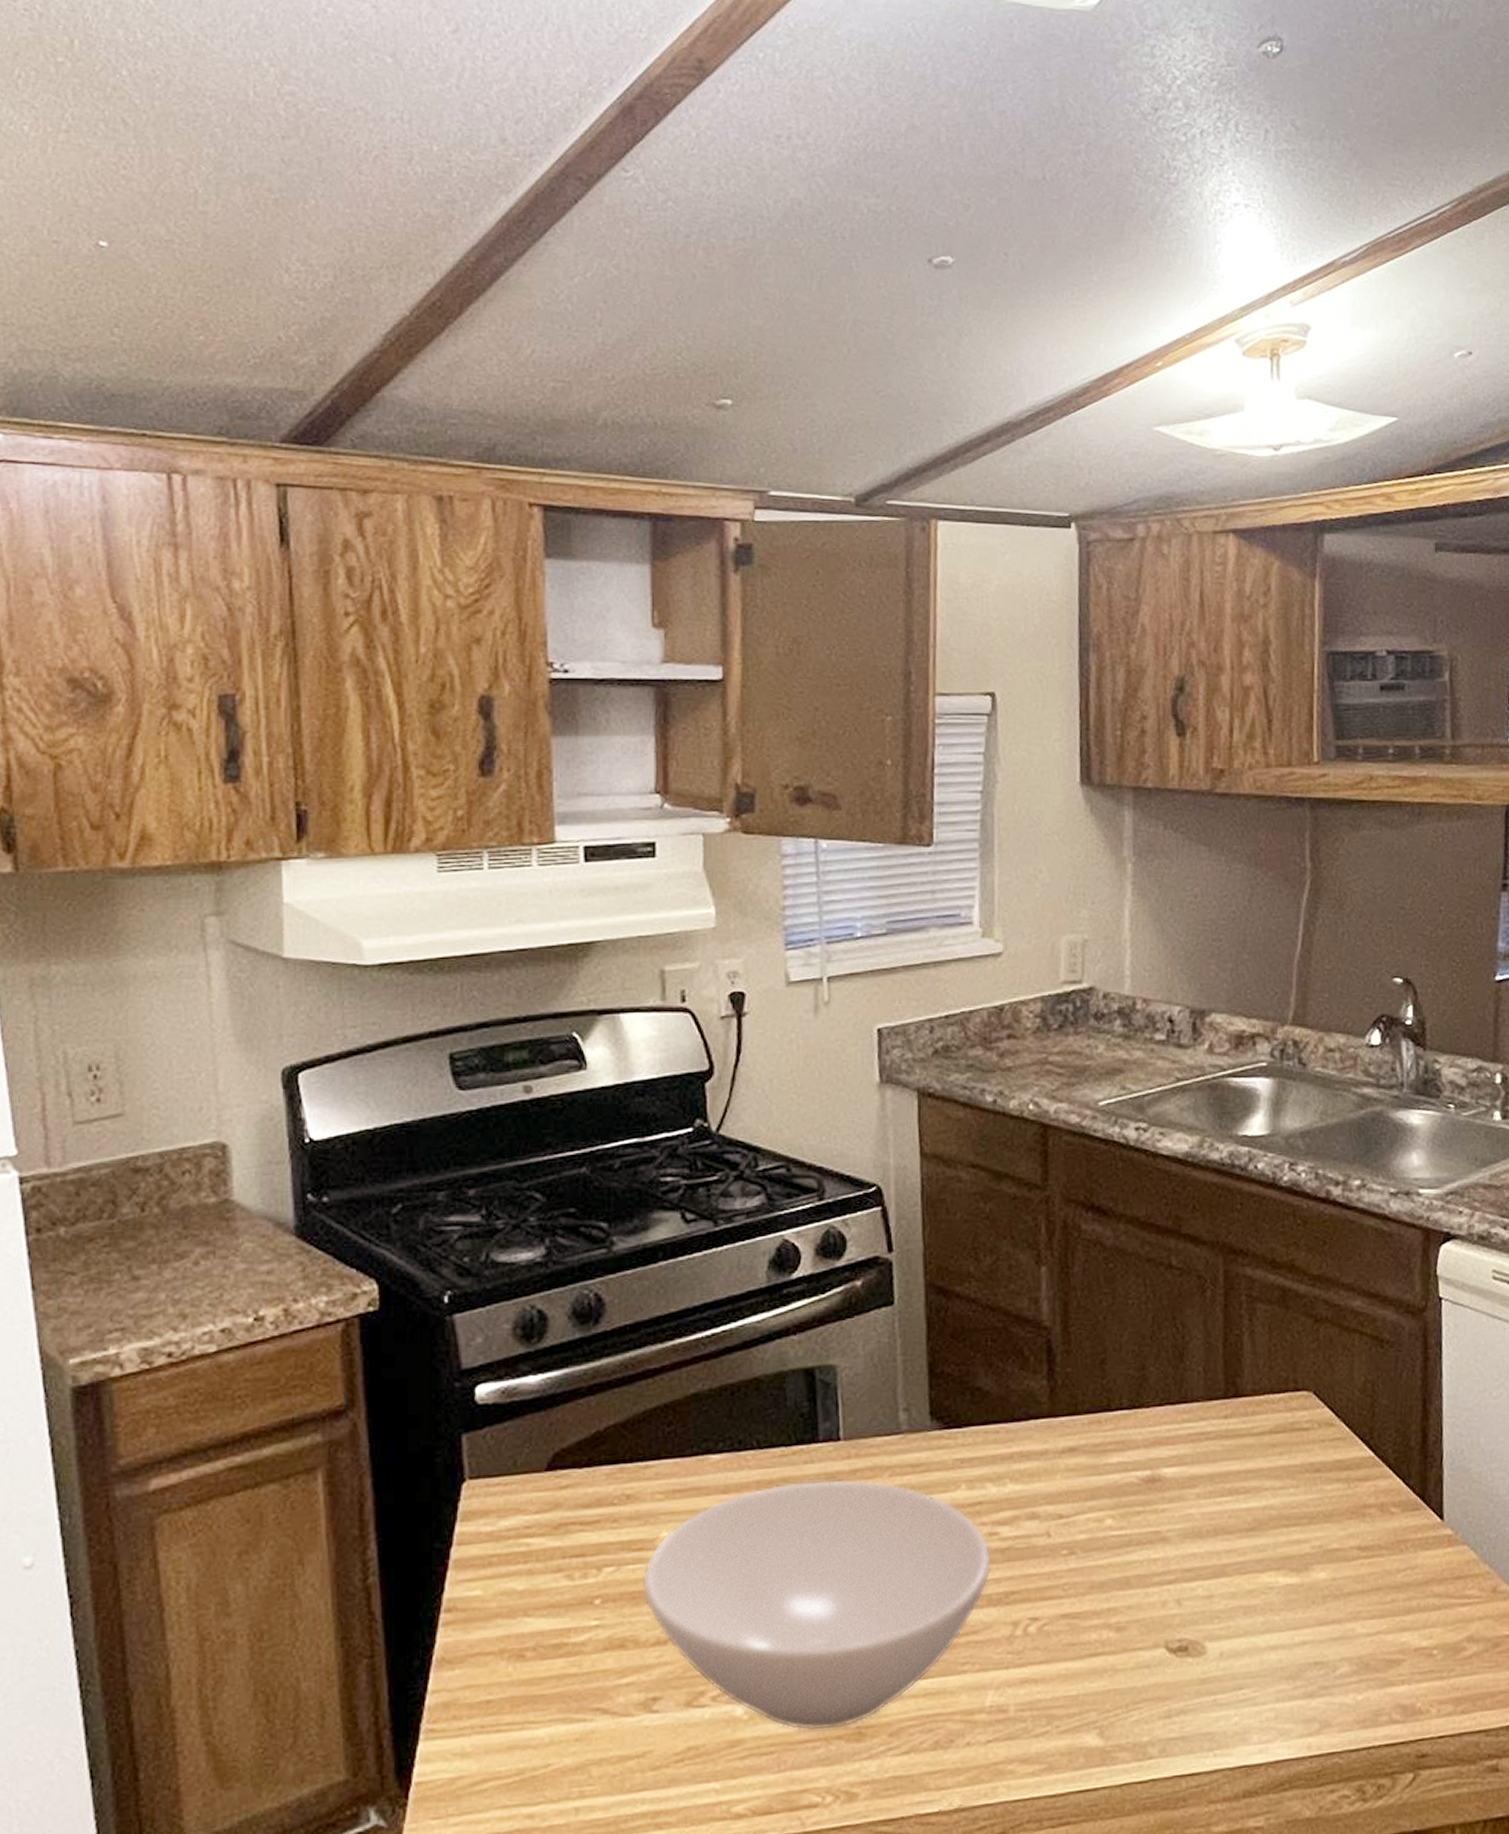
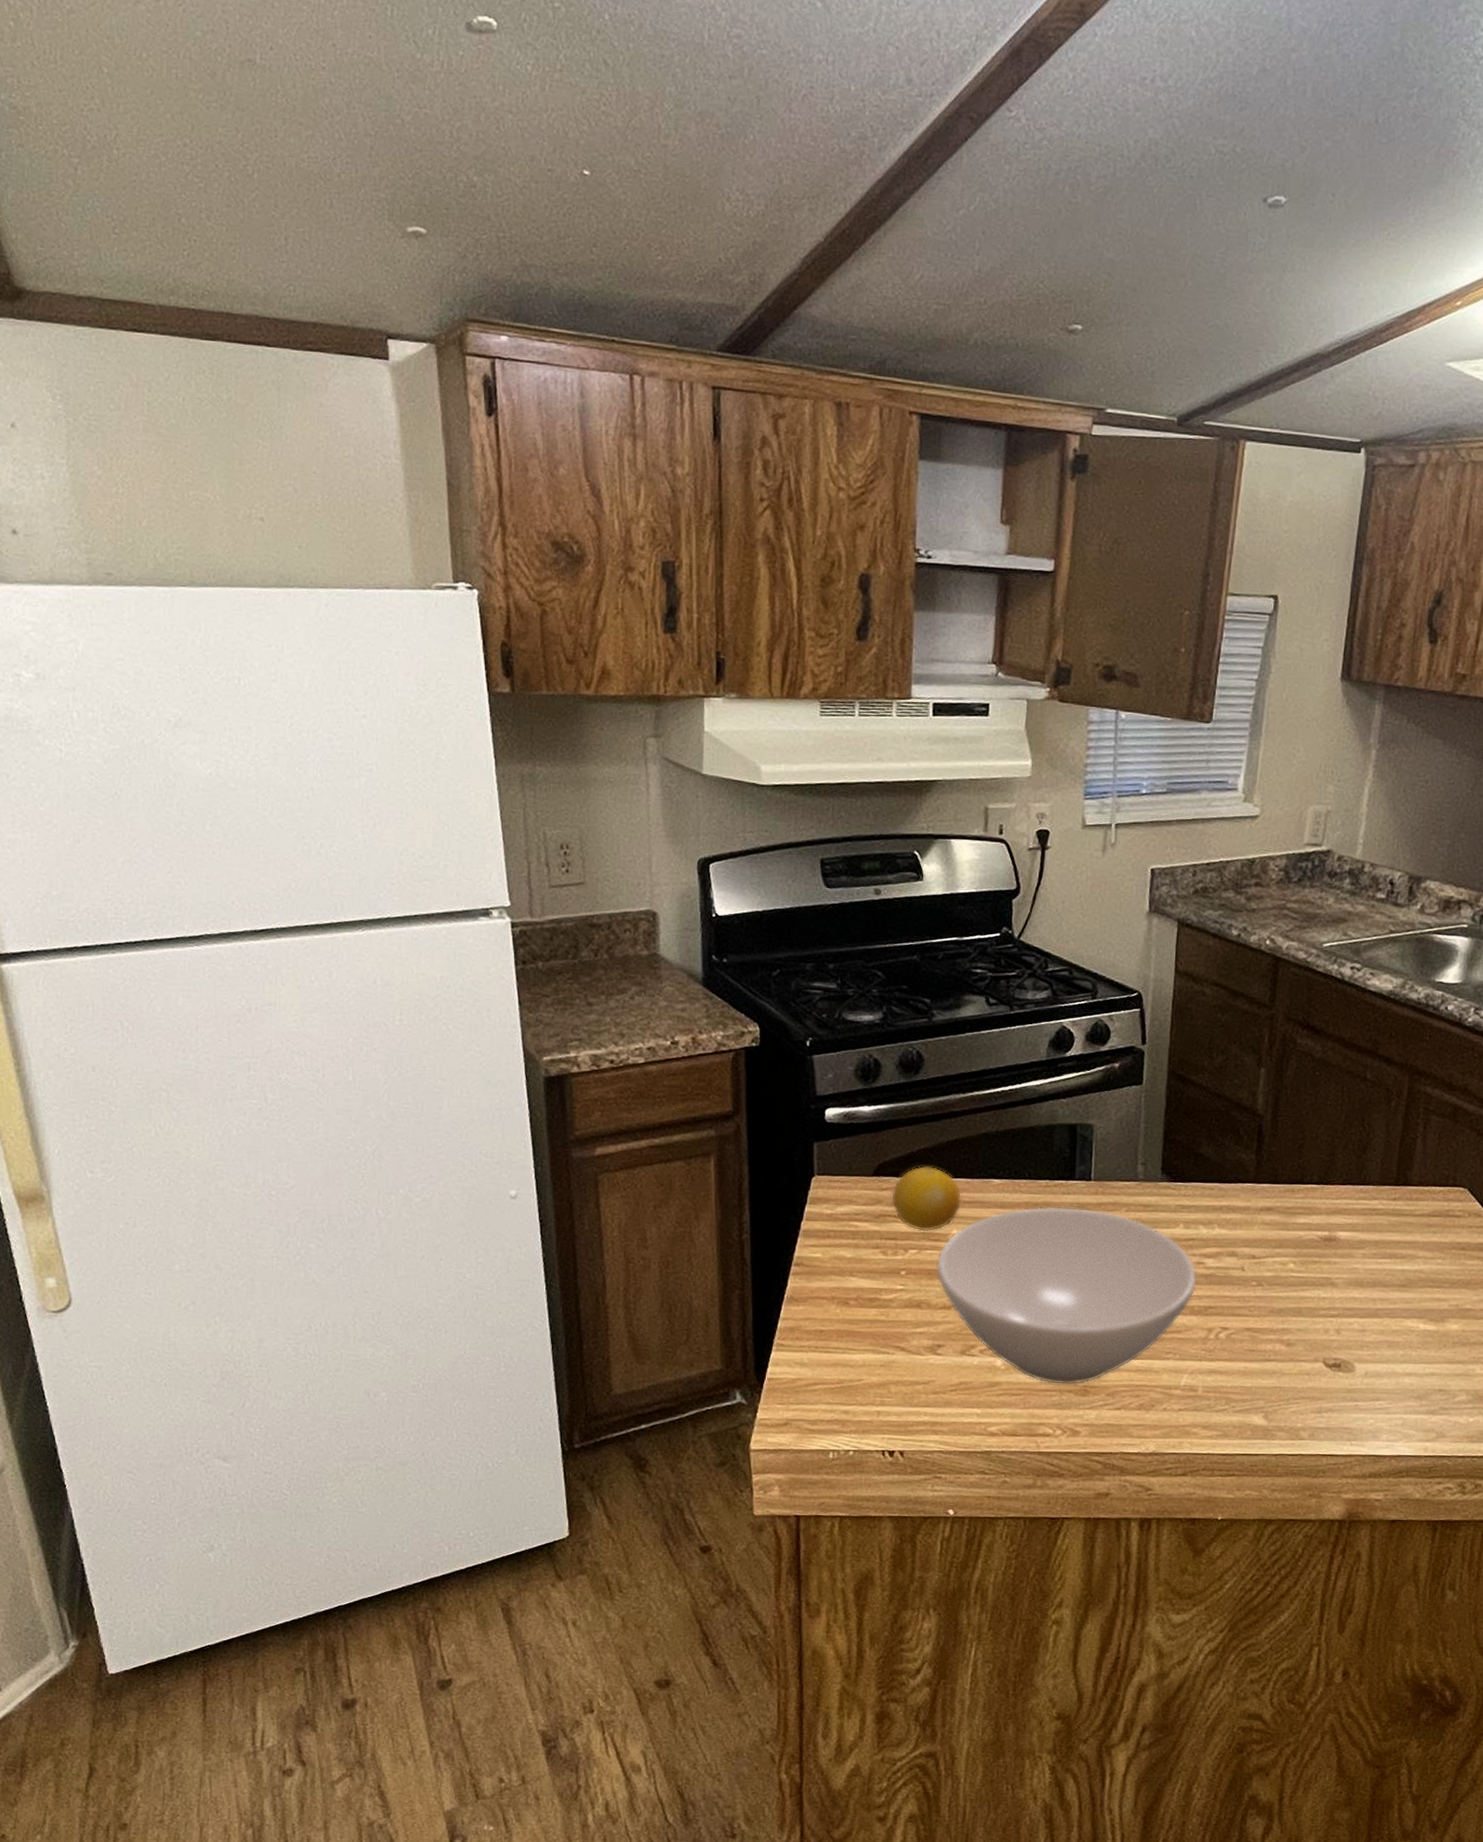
fruit: none [574,1447,671,1540] -> present [891,1165,962,1232]

